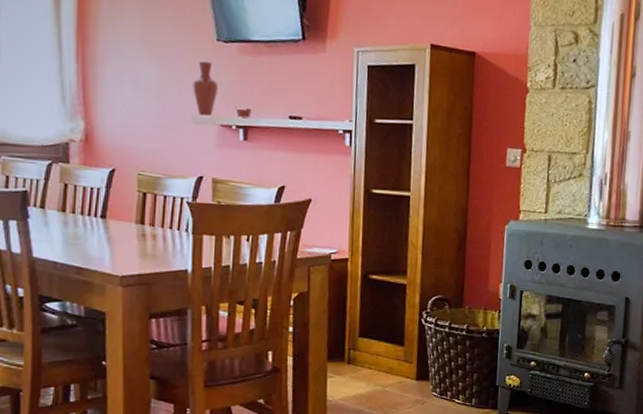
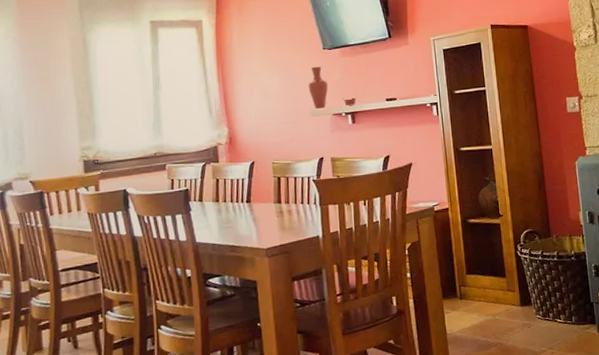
ceramic jug: none [384,226,414,279] -> present [477,174,505,219]

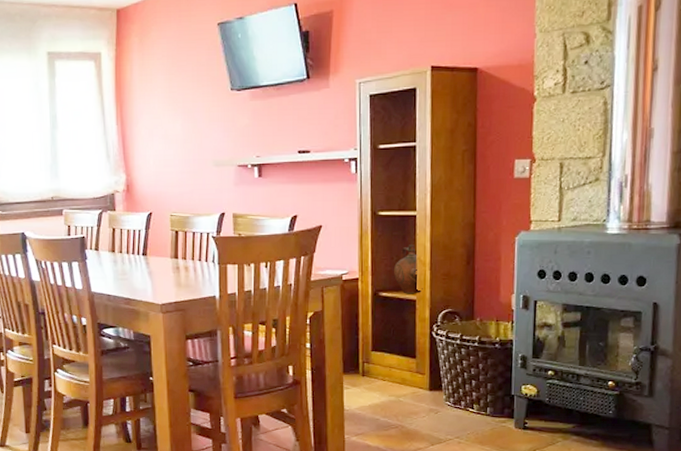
vase: present [308,66,356,110] -> none [212,110,265,159]

